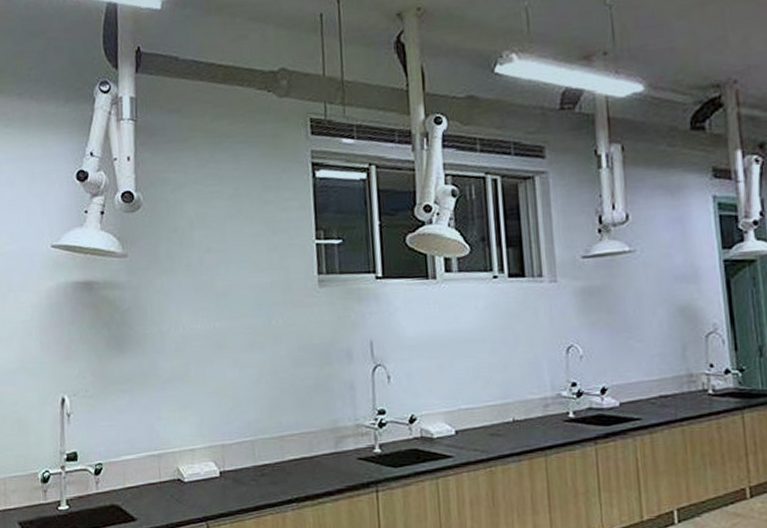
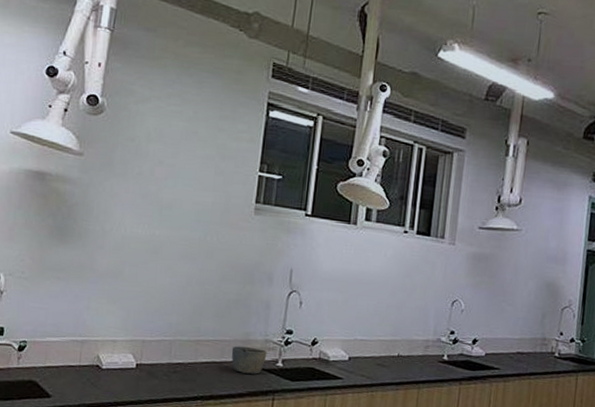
bowl: none [320,435,361,466] -> present [231,345,267,374]

